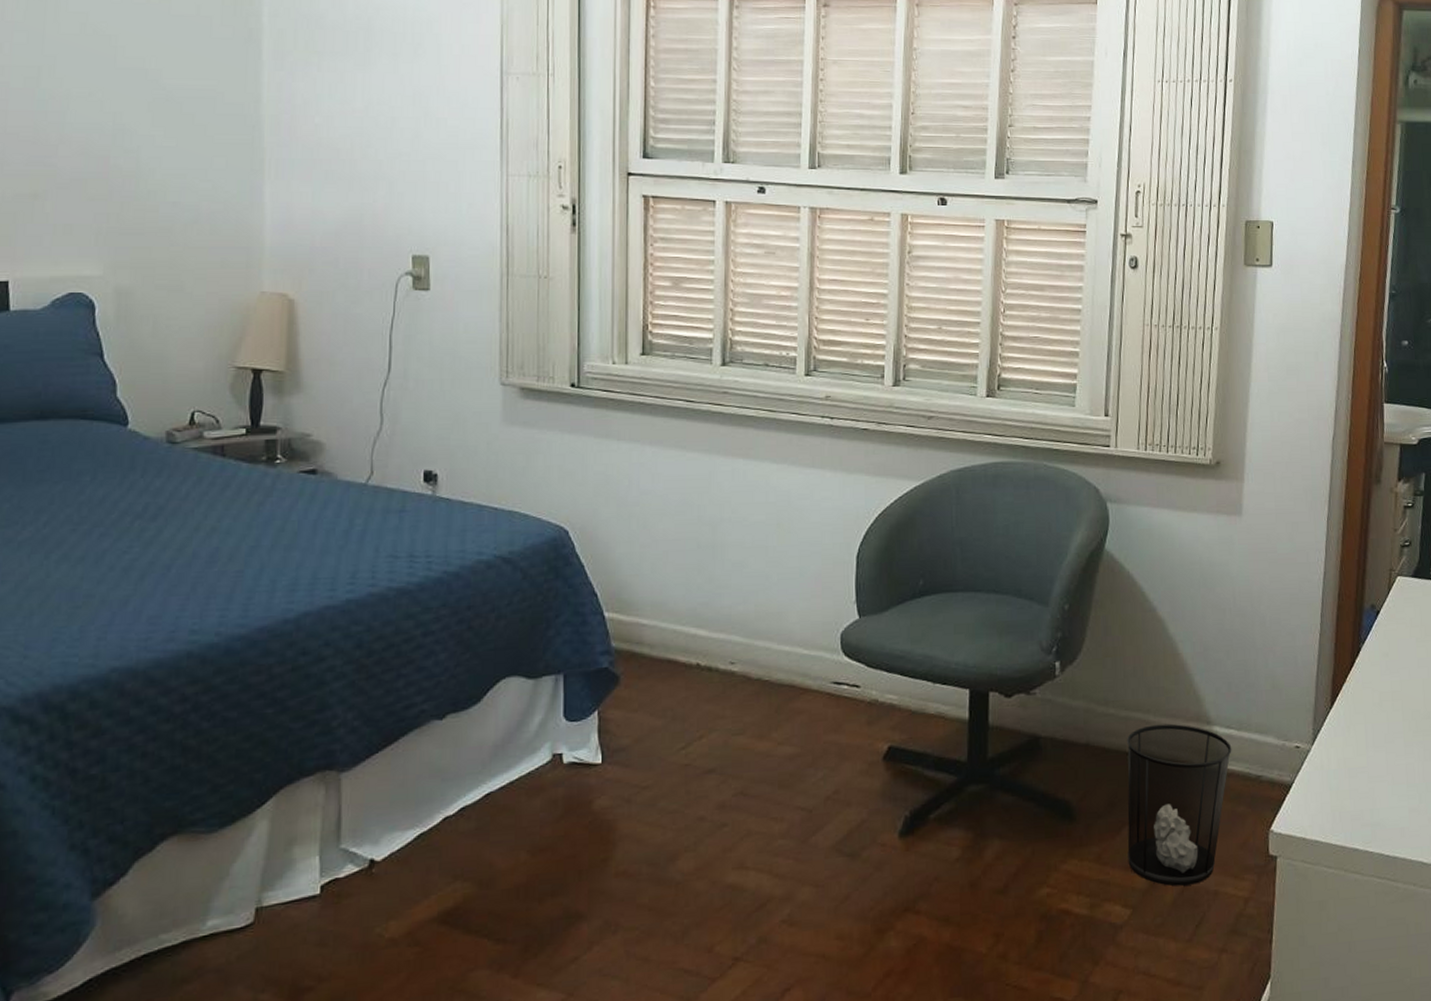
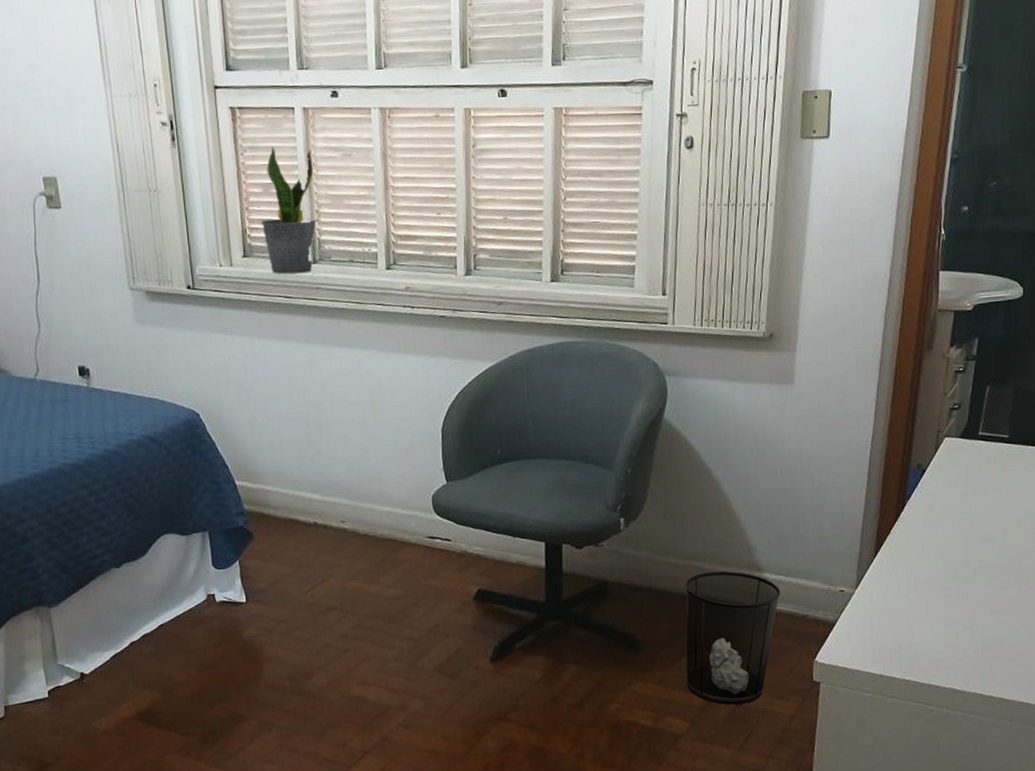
potted plant: none [665,238,731,377] -> present [260,146,317,275]

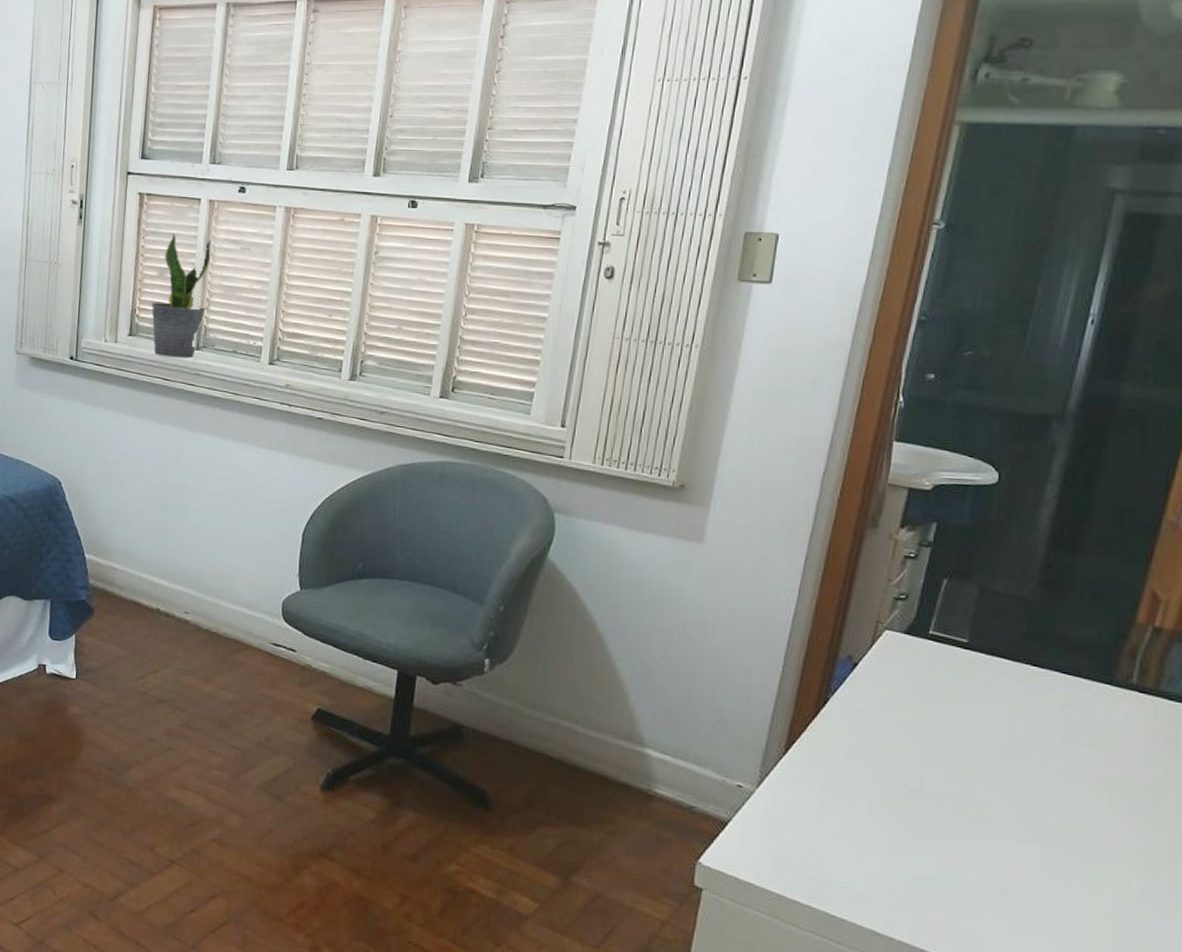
waste bin: present [685,571,781,705] -> none [540,735,665,896]

